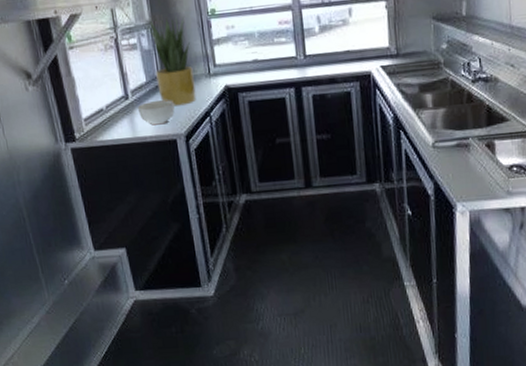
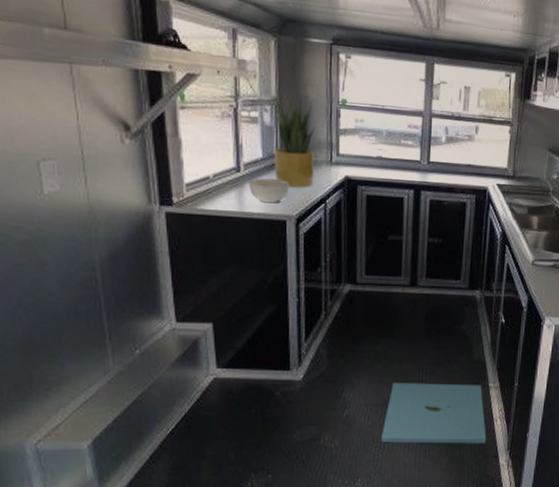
floor mat: none [299,284,411,354] -> present [381,382,487,444]

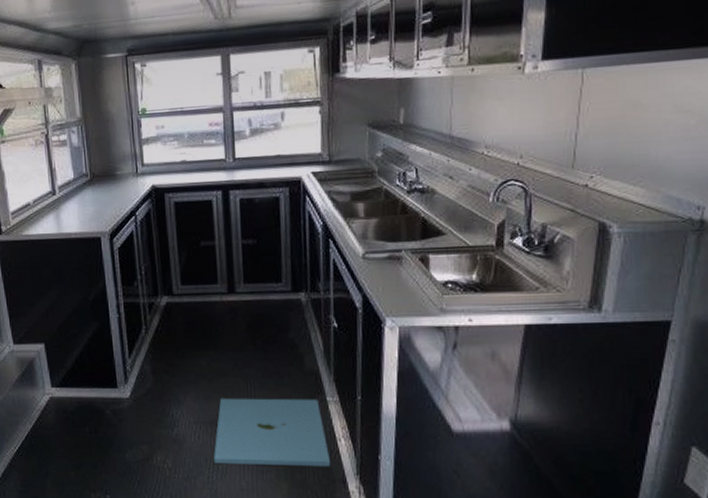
bowl: present [248,178,290,204] -> none [64,197,101,222]
planter: present [270,99,315,189] -> none [76,115,123,204]

